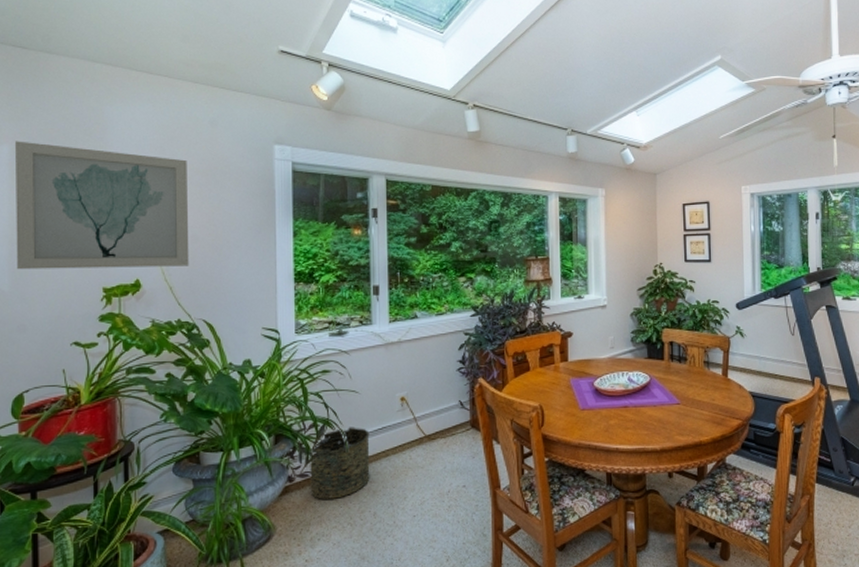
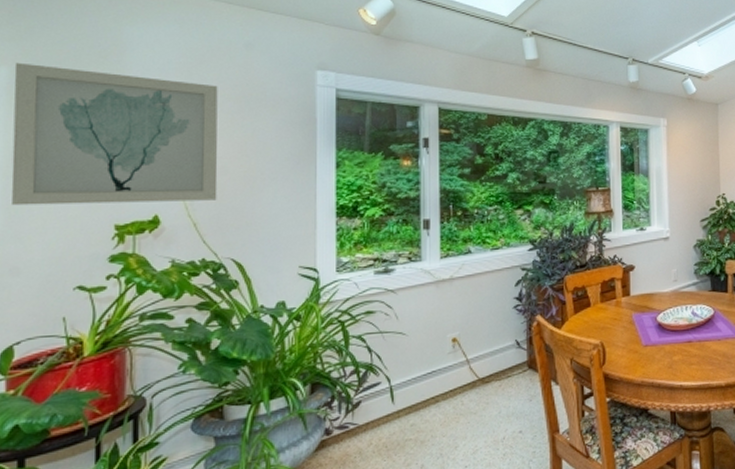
bucket: present [310,427,370,499] -> none [350,372,418,453]

